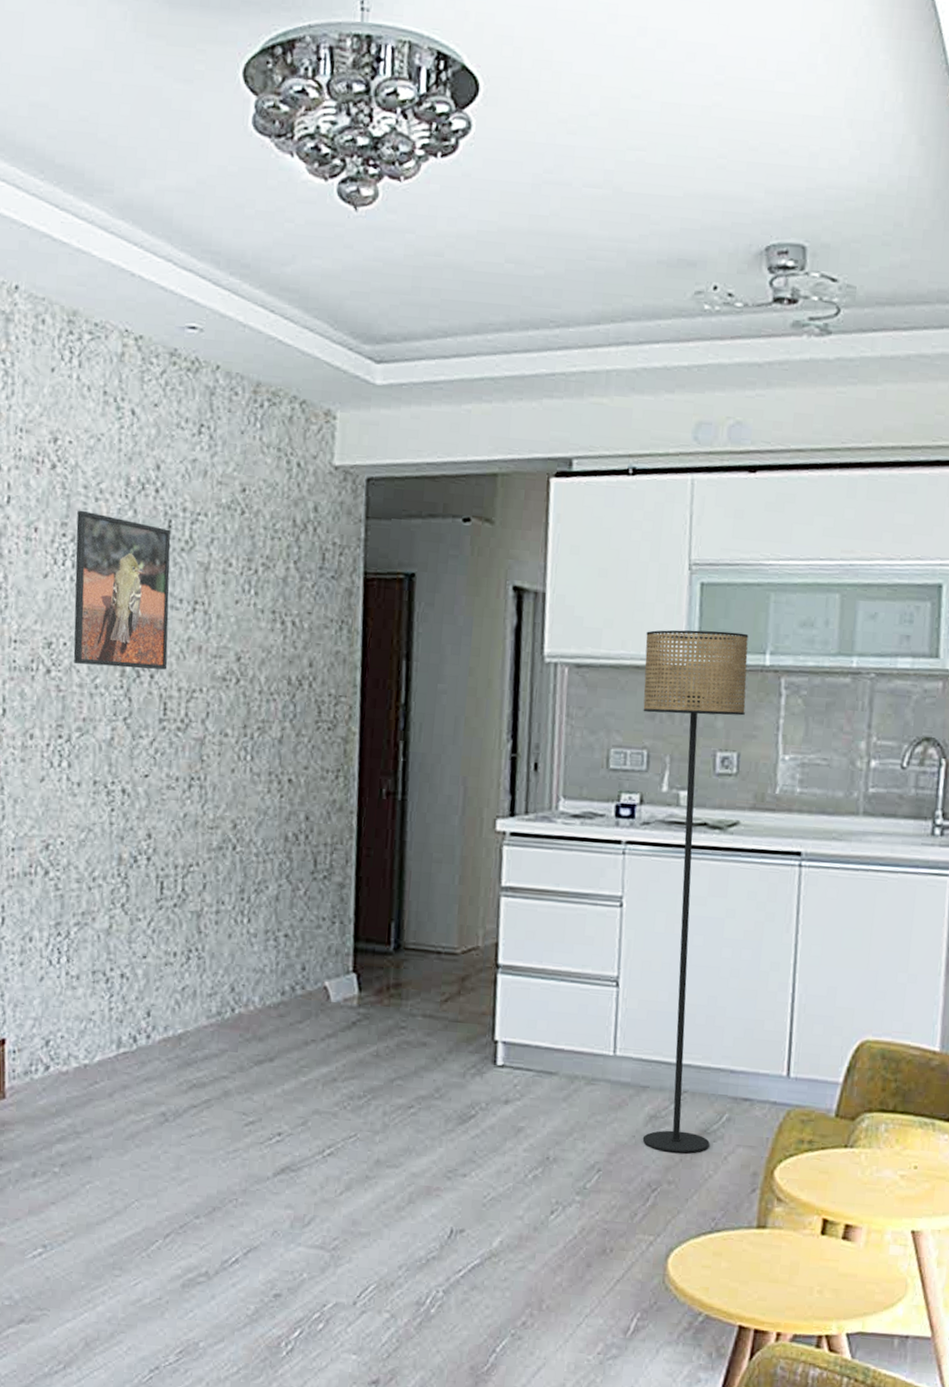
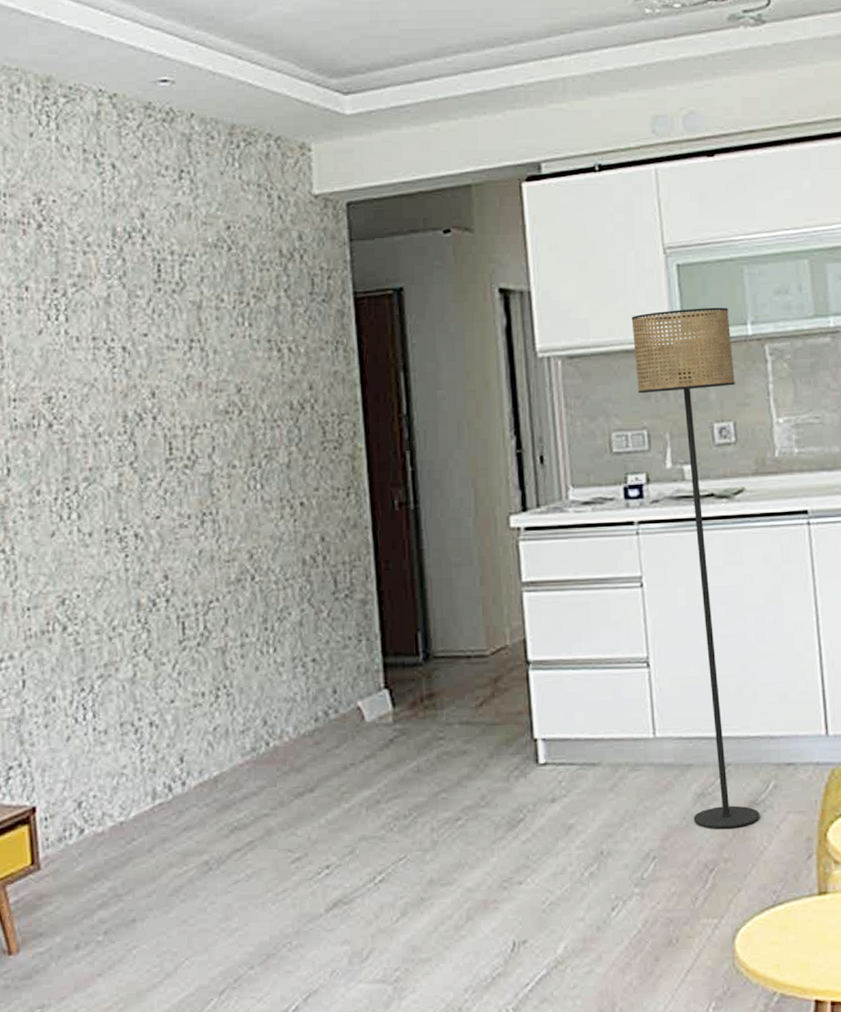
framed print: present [73,510,171,670] -> none [67,265,169,416]

